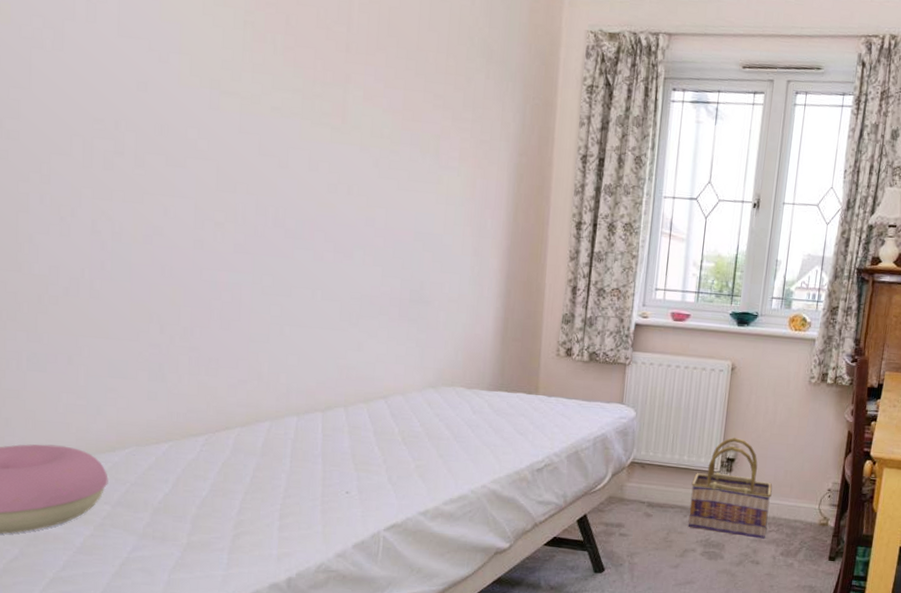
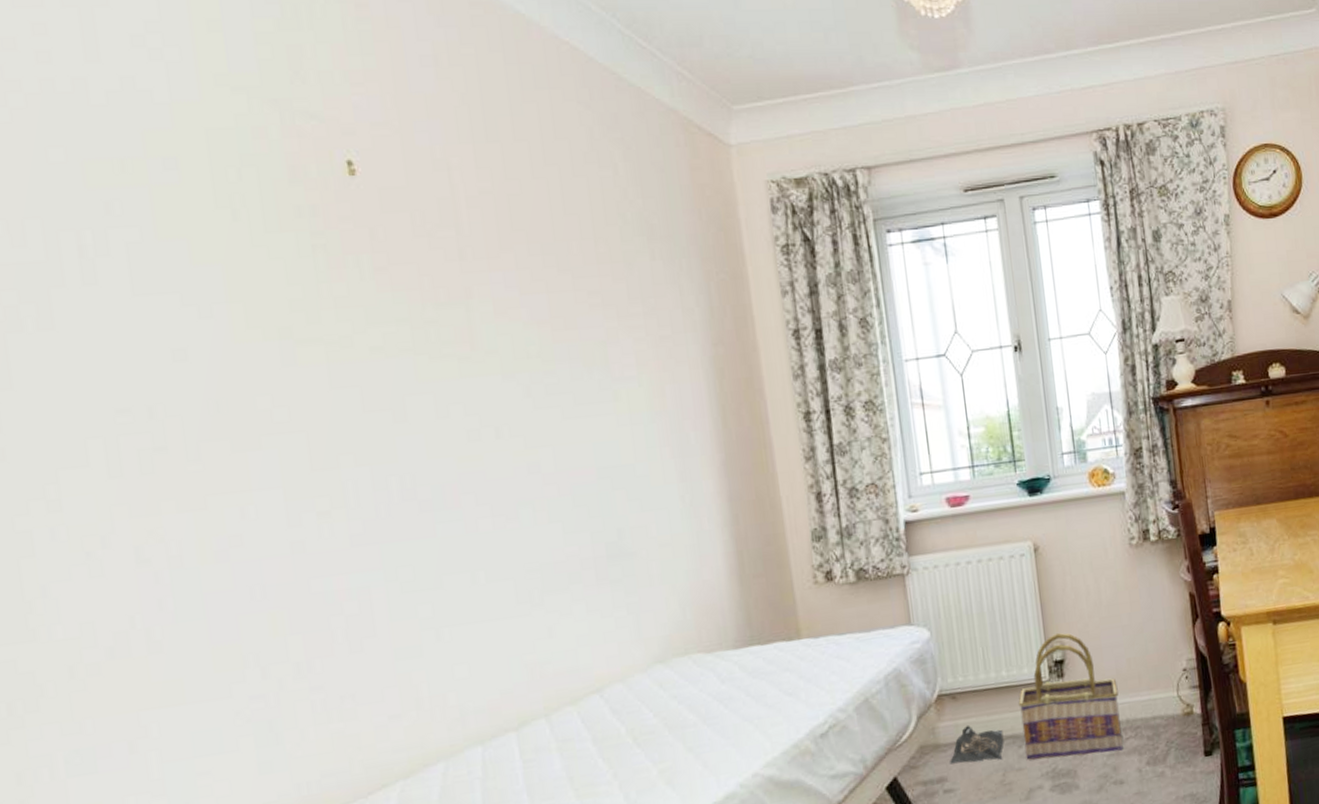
bag: none [628,489,675,522] -> present [949,724,1004,765]

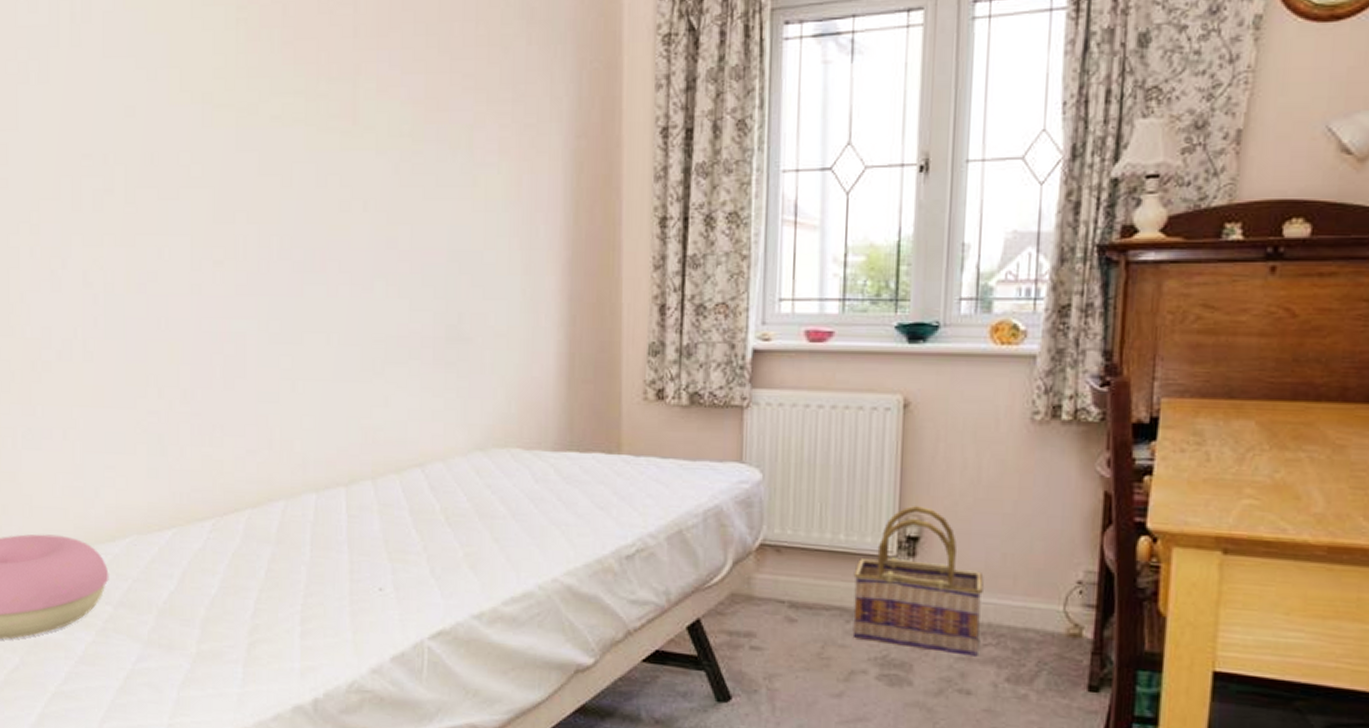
bag: present [949,724,1004,765] -> none [761,583,830,630]

